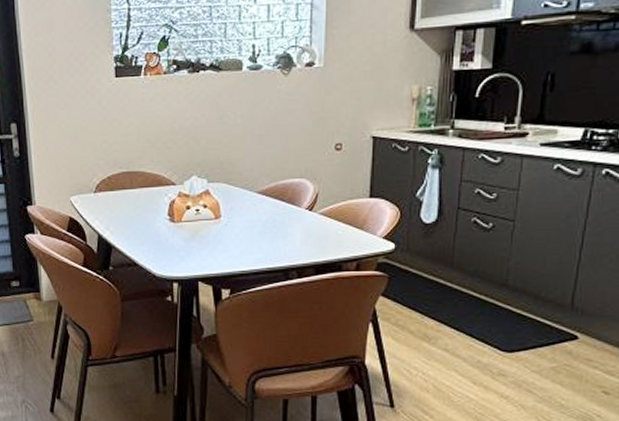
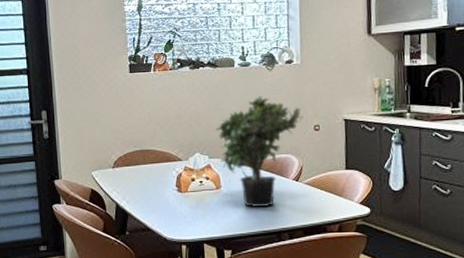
potted plant: none [217,106,323,242] -> present [216,95,303,208]

